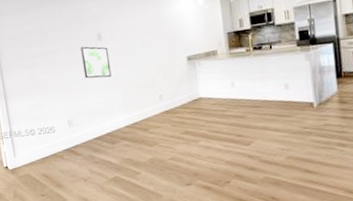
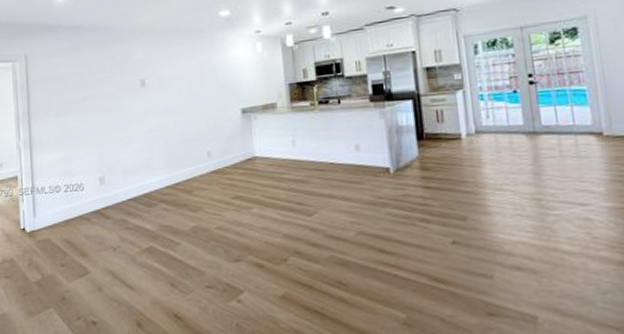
wall art: present [80,46,112,79] -> none [121,93,154,130]

